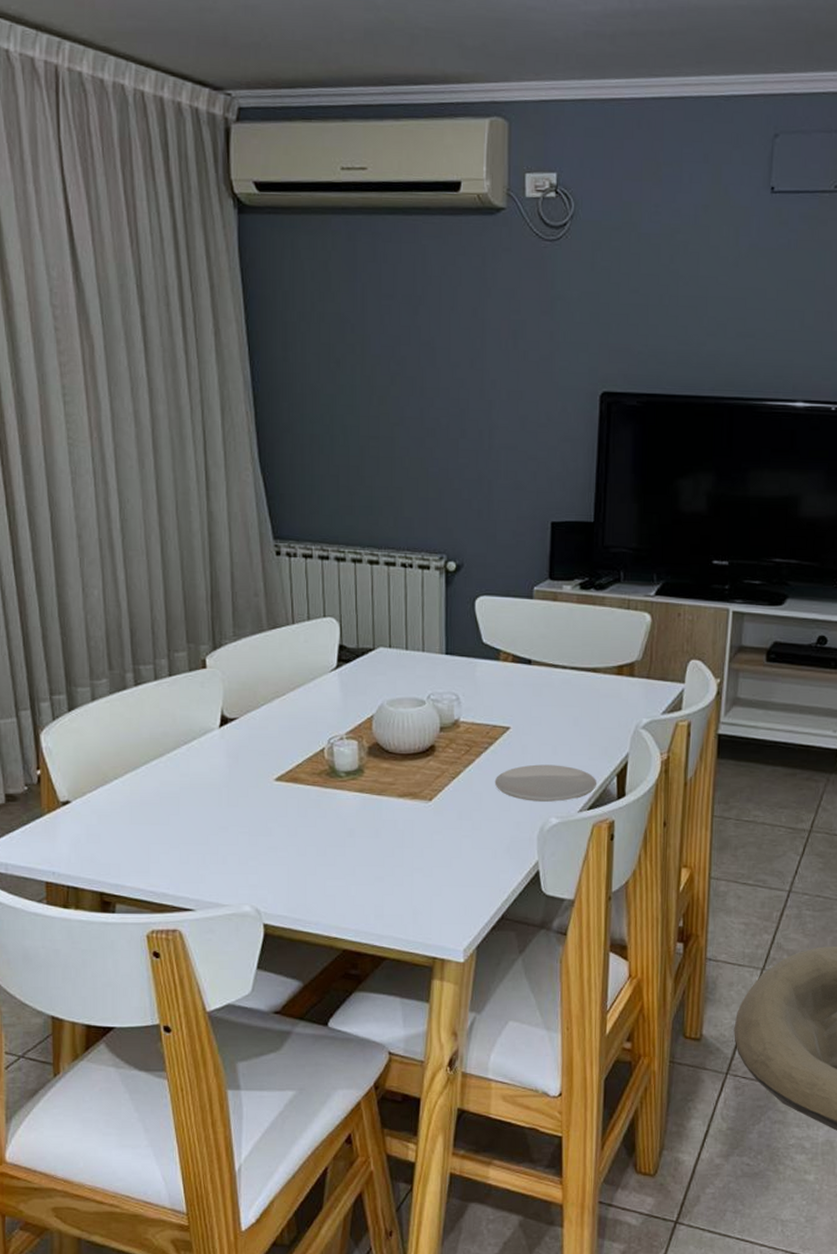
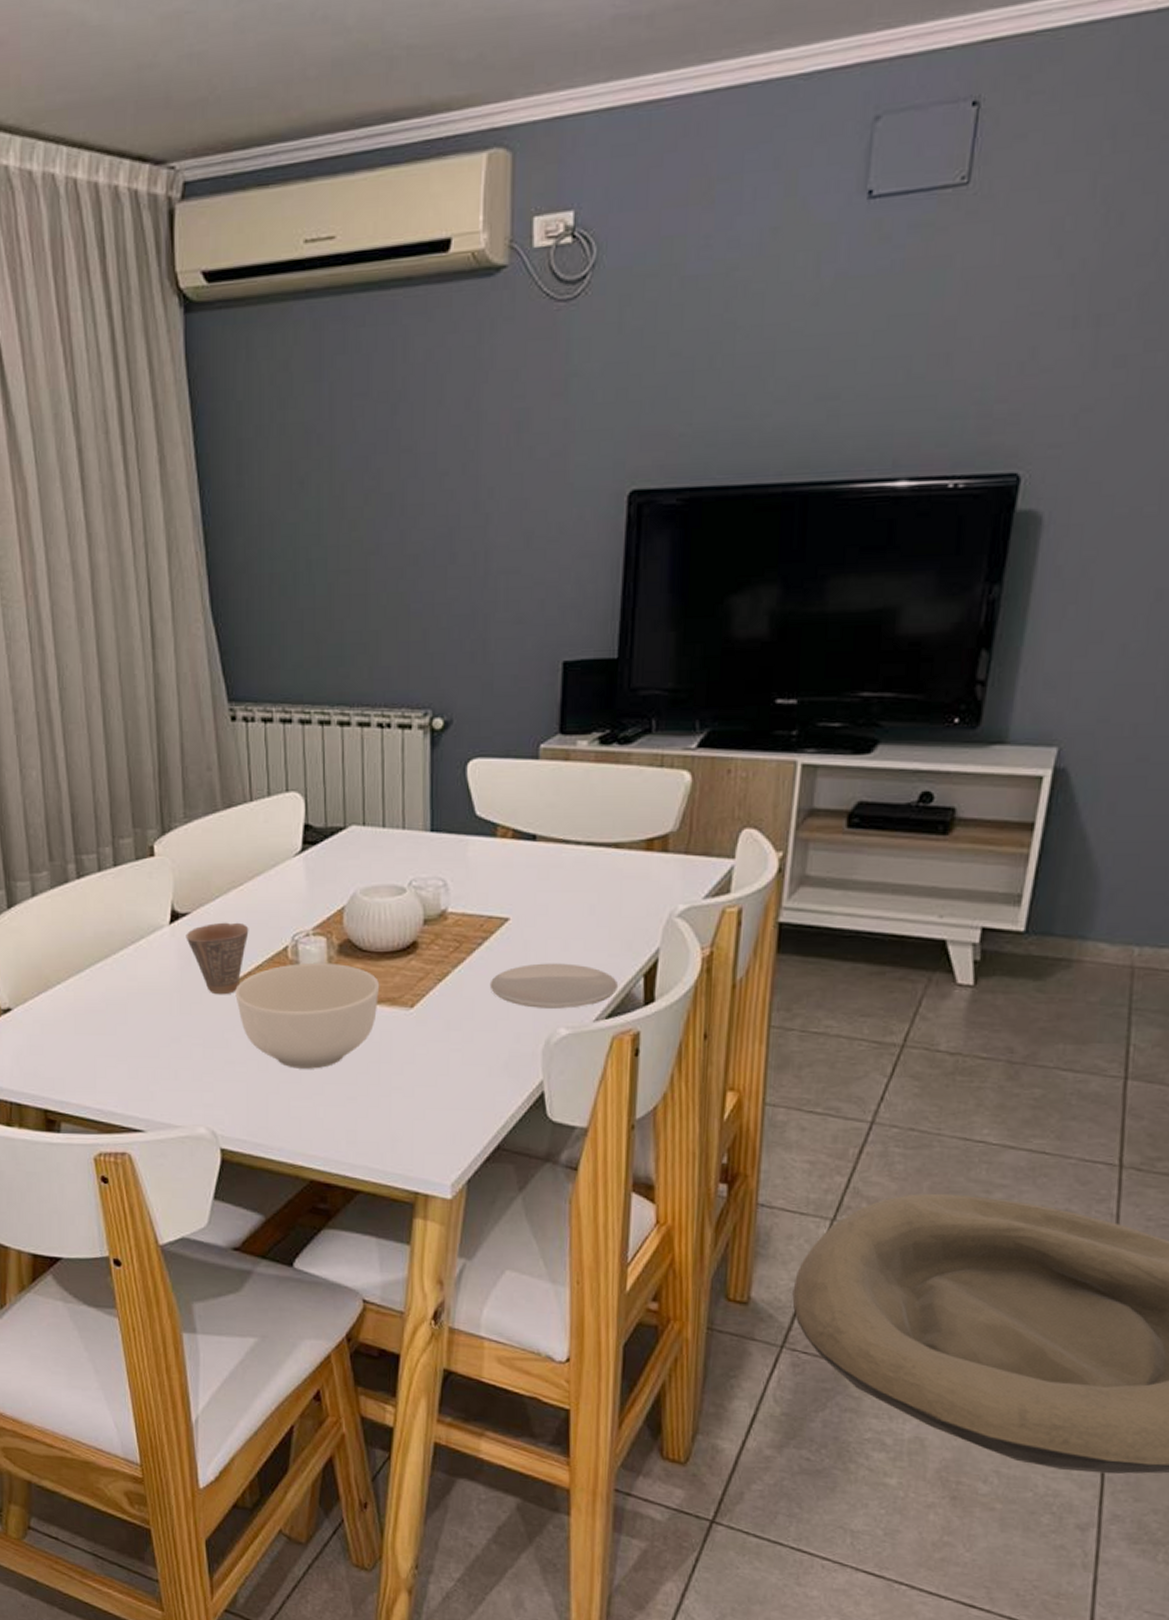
cup: none [234,726,290,790] -> present [186,922,249,995]
bowl: none [278,762,404,853] -> present [235,962,380,1069]

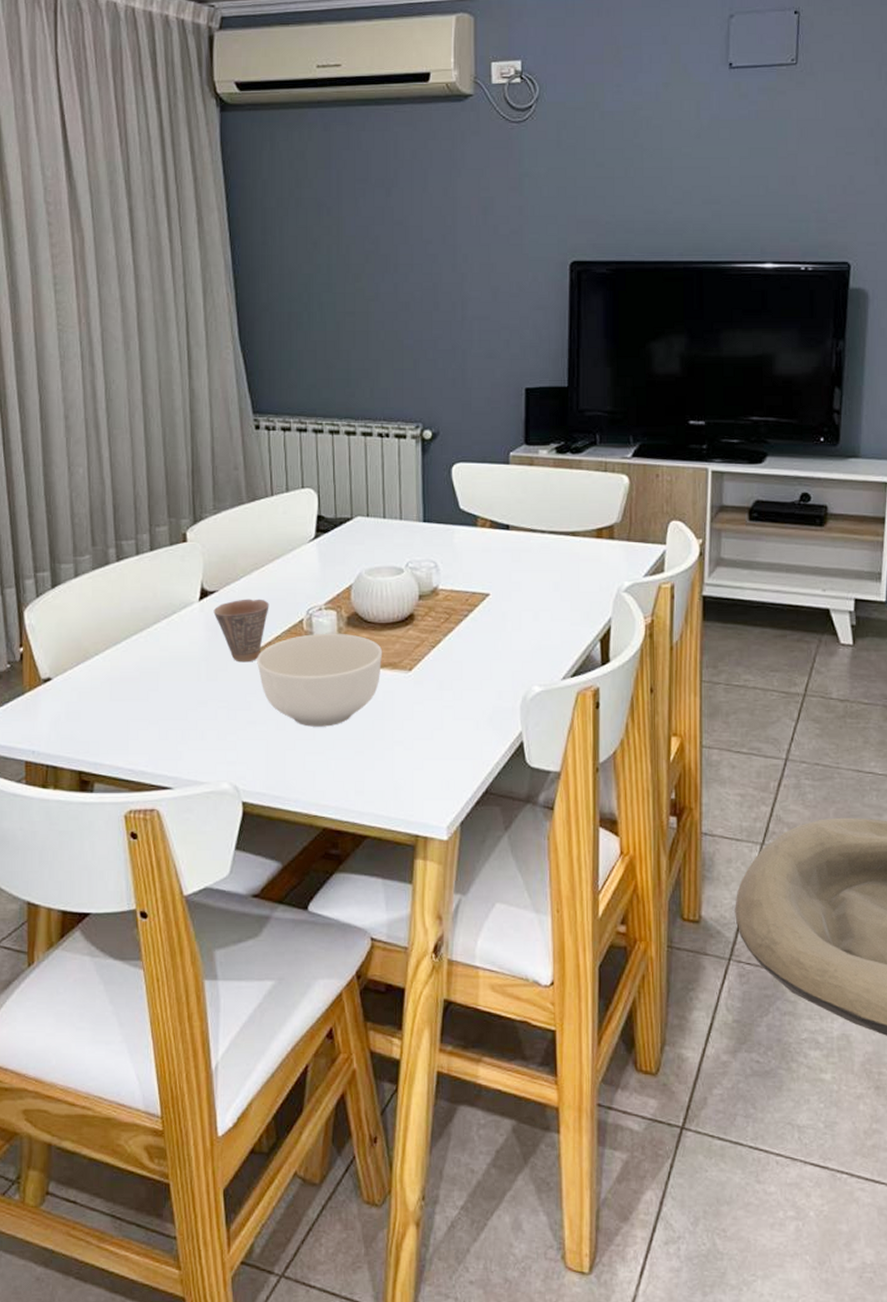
plate: present [489,963,619,1009] -> none [475,631,580,669]

